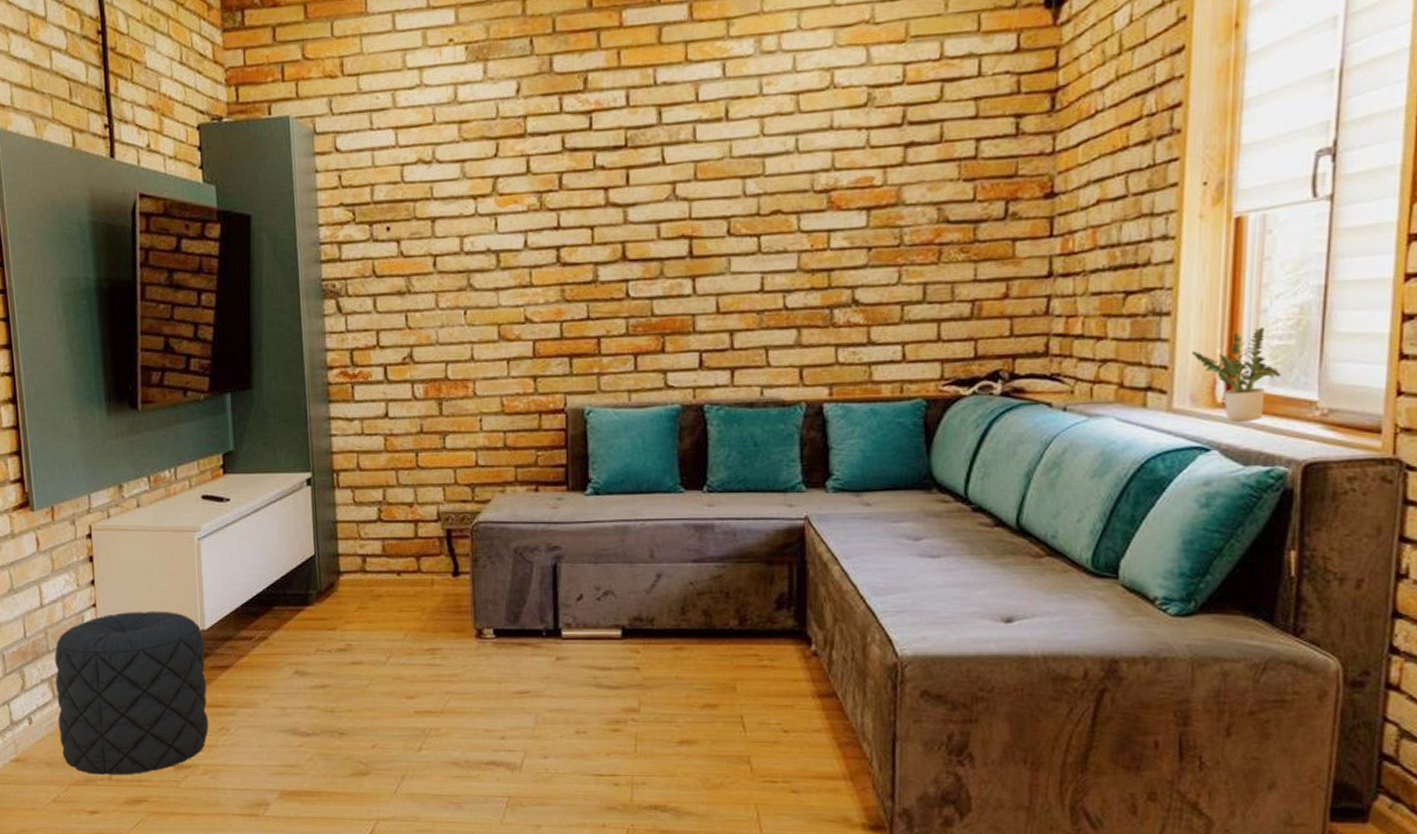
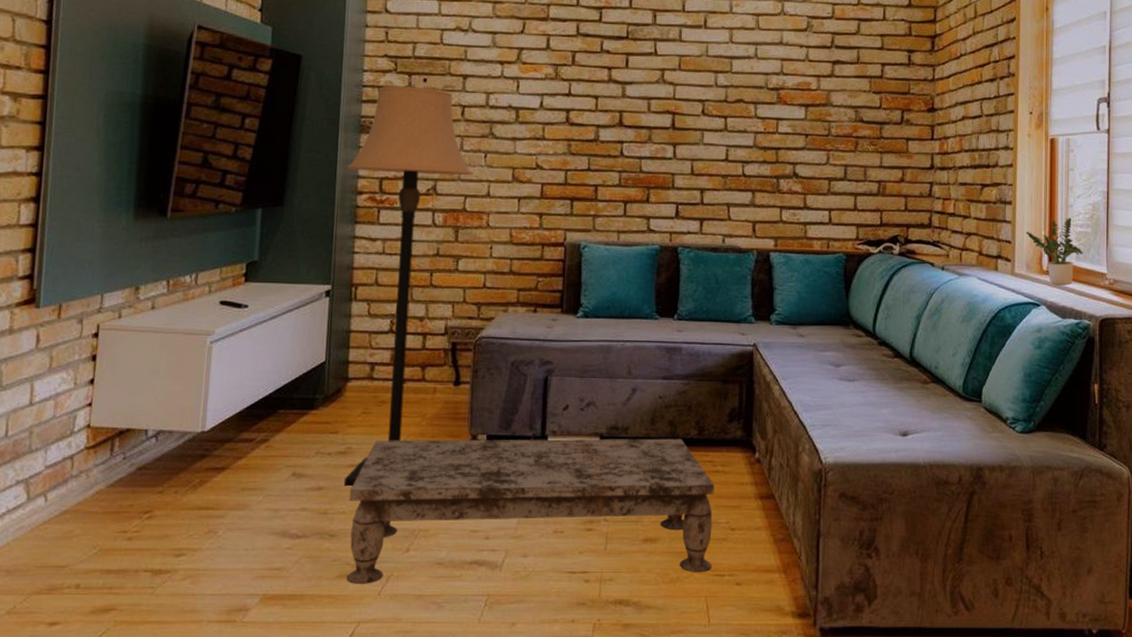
pouf: present [54,611,209,775] -> none [27,411,203,582]
lamp: none [313,237,453,683] -> present [344,86,473,486]
coffee table: none [354,630,762,783] -> present [346,438,715,584]

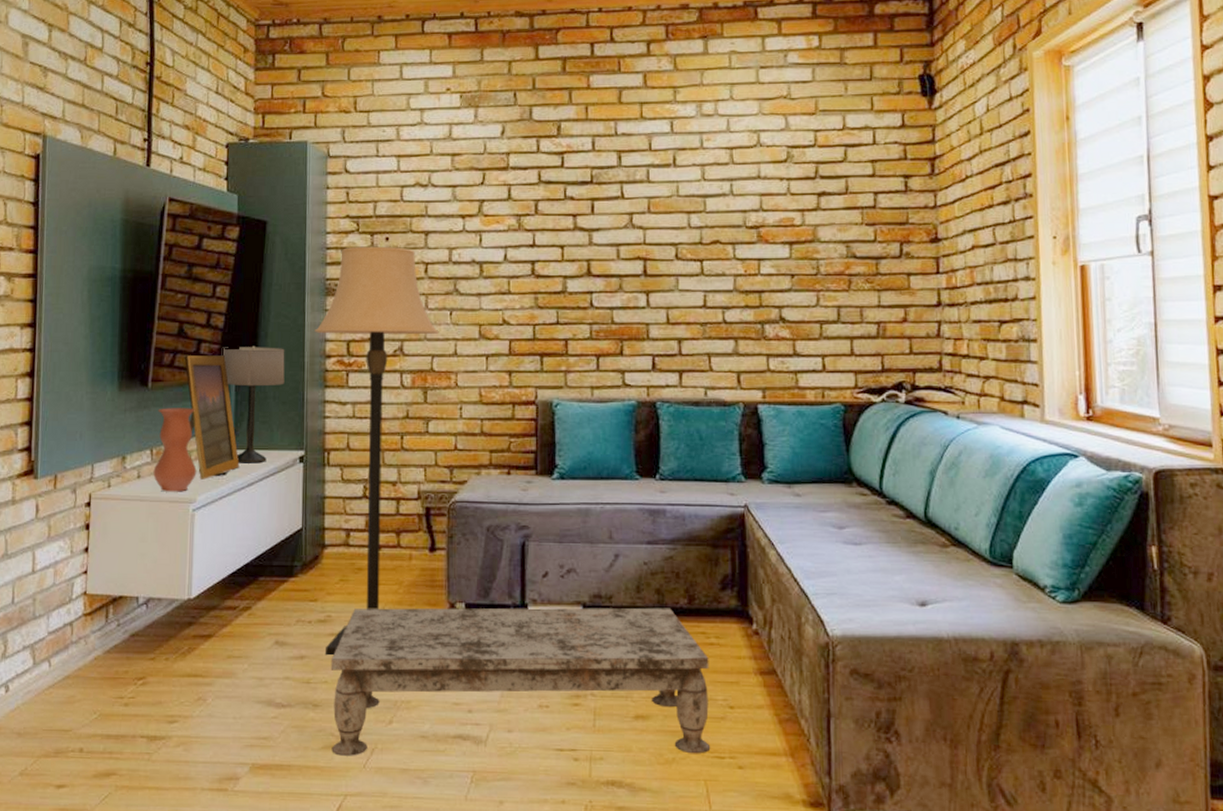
vase: none [169,238,217,324] -> present [153,408,197,492]
picture frame: none [207,186,263,312] -> present [184,356,240,480]
table lamp: none [247,179,316,297] -> present [221,346,285,463]
potted plant: present [1026,218,1083,286] -> none [1056,355,1128,434]

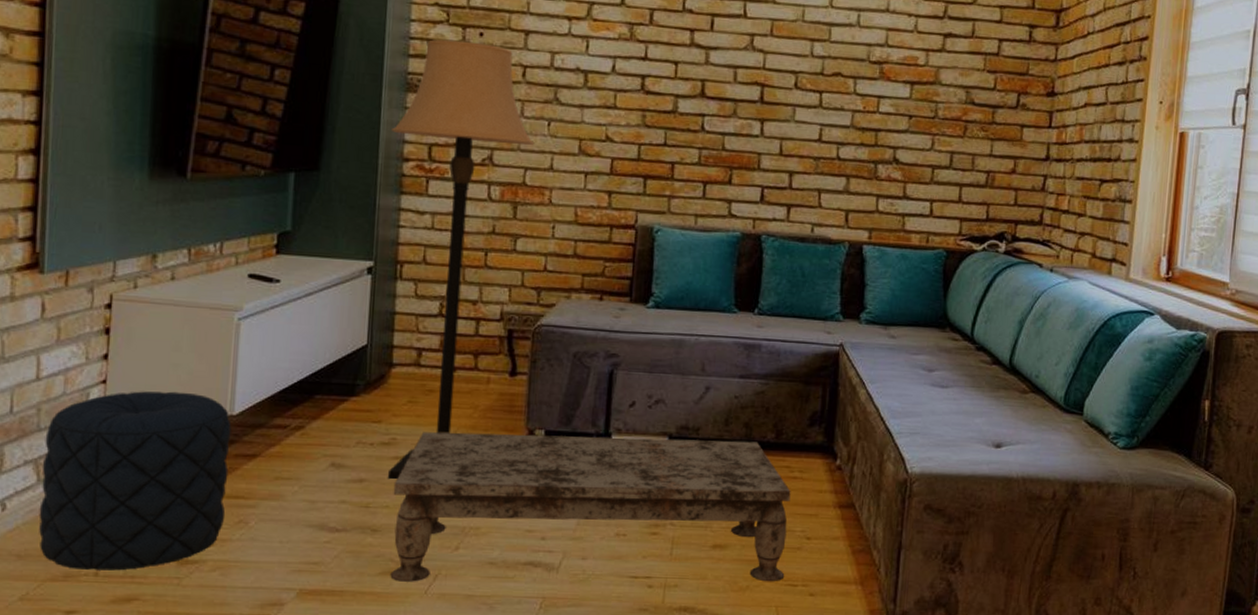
pouf: none [35,579,190,747] -> present [39,391,232,571]
vase: present [153,408,197,492] -> none [190,203,245,298]
picture frame: present [184,356,240,480] -> none [232,145,296,286]
table lamp: present [221,346,285,463] -> none [278,139,356,272]

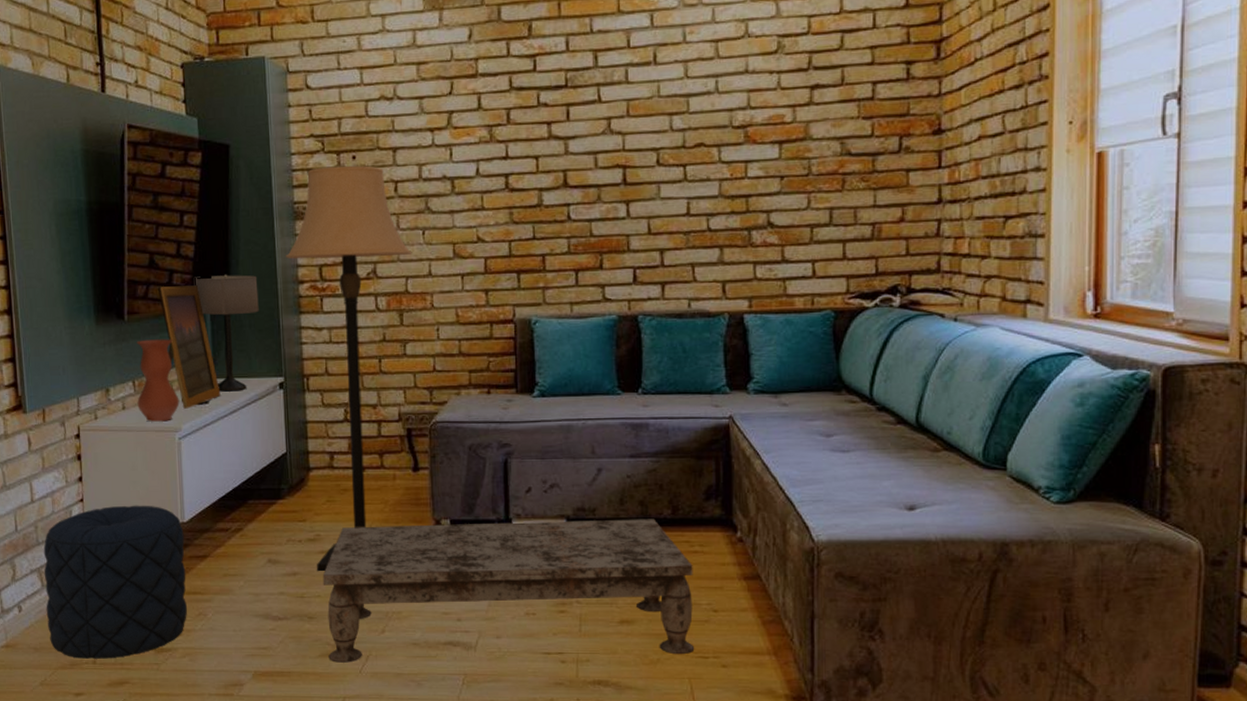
vase: none [190,203,245,298] -> present [136,339,180,422]
picture frame: none [232,145,296,286] -> present [157,285,221,409]
table lamp: none [278,139,356,272] -> present [193,274,259,392]

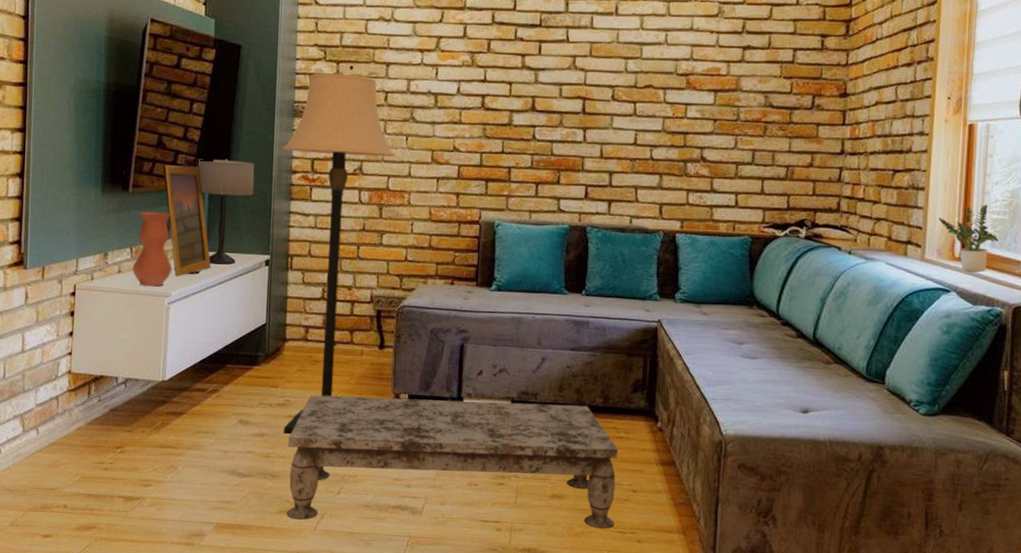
pouf: present [43,505,188,659] -> none [24,361,164,504]
potted plant: none [1064,248,1141,332] -> present [938,205,999,273]

